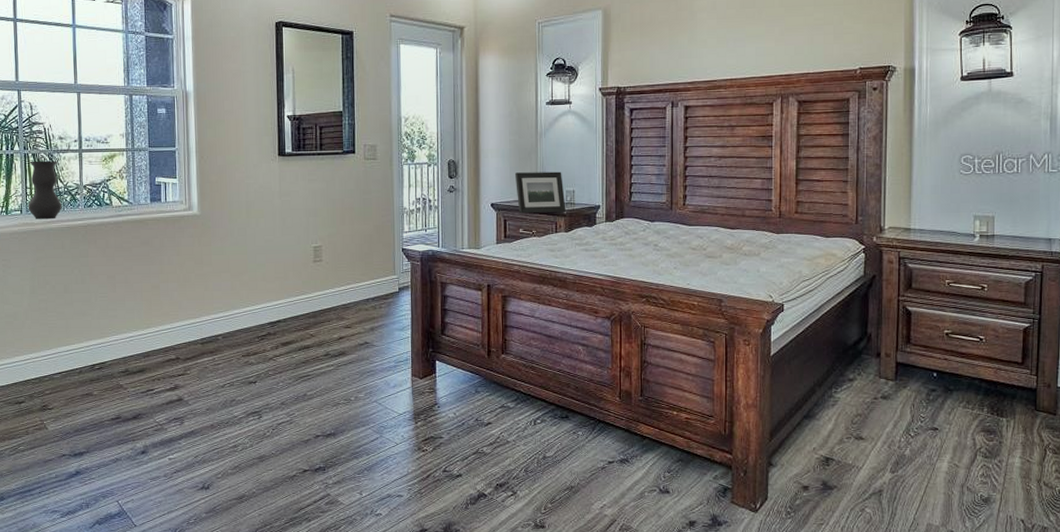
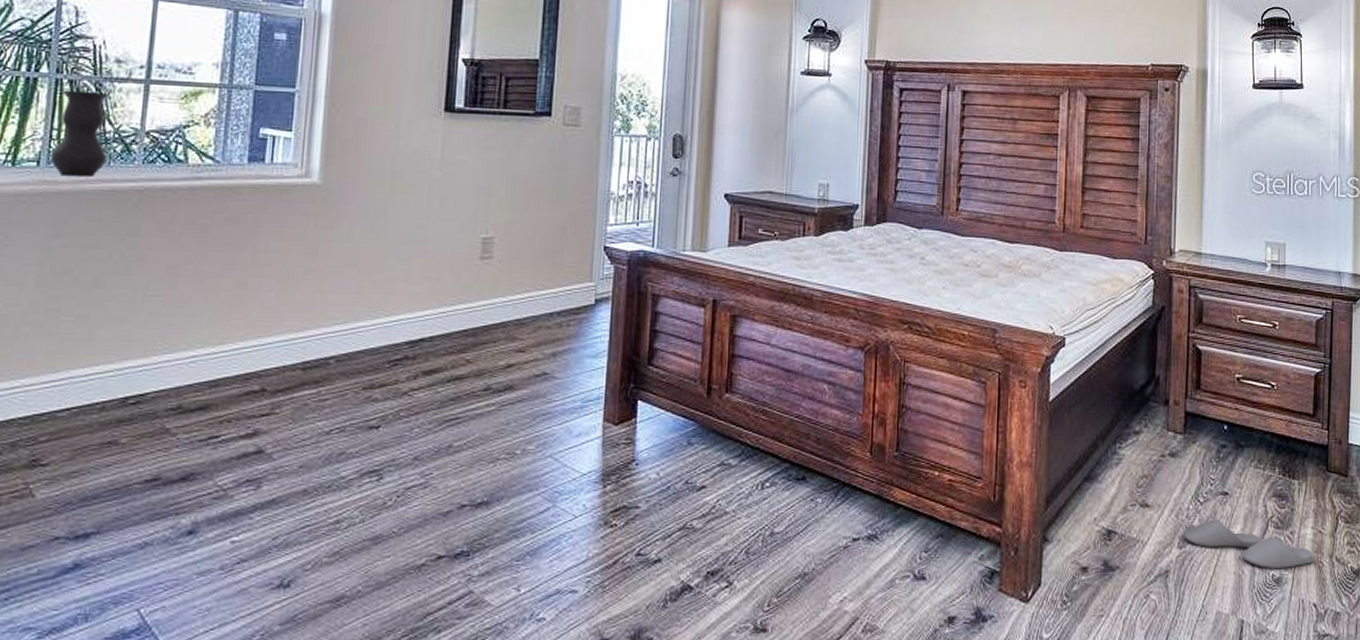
picture frame: present [514,171,566,214] -> none [756,156,818,211]
slippers: none [896,449,1022,491] -> present [1184,518,1314,570]

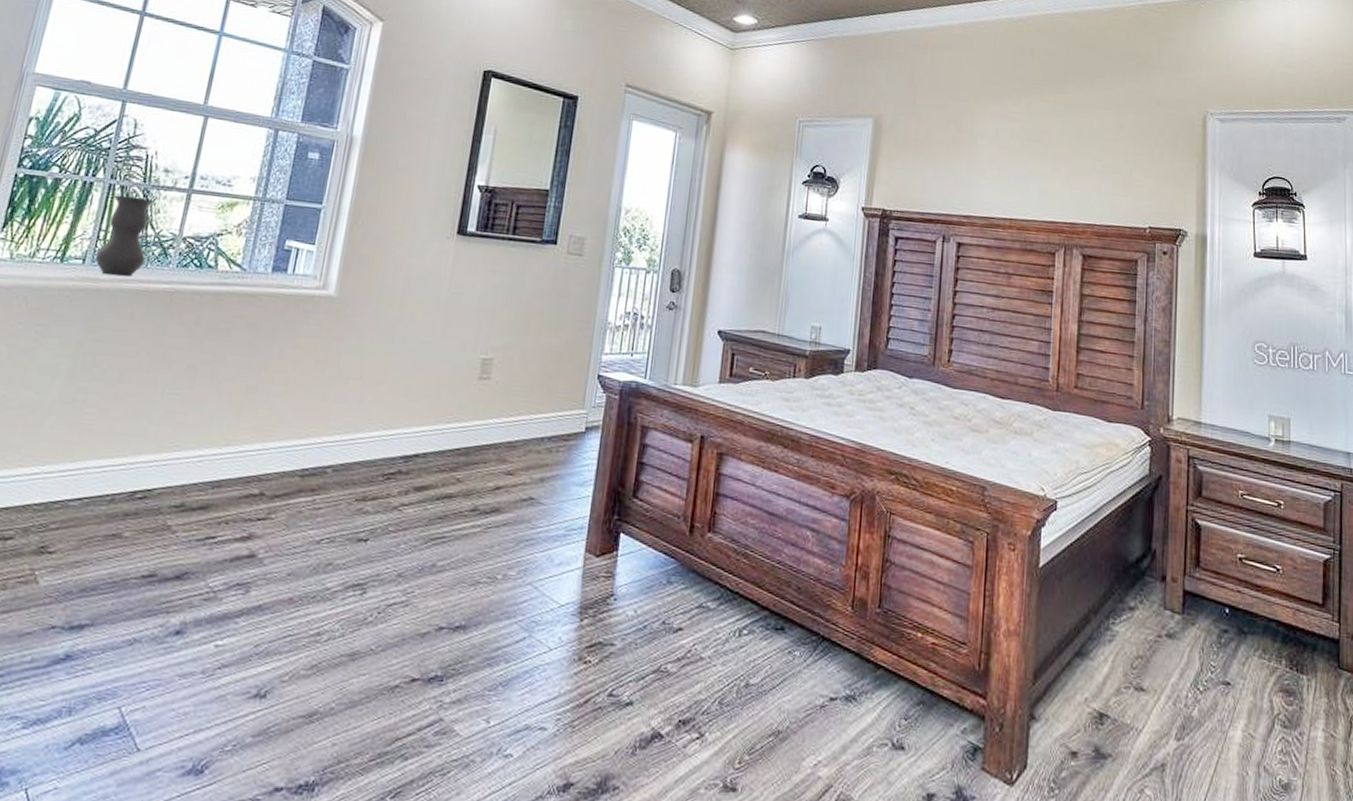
slippers: present [1184,518,1314,570] -> none [1182,710,1326,774]

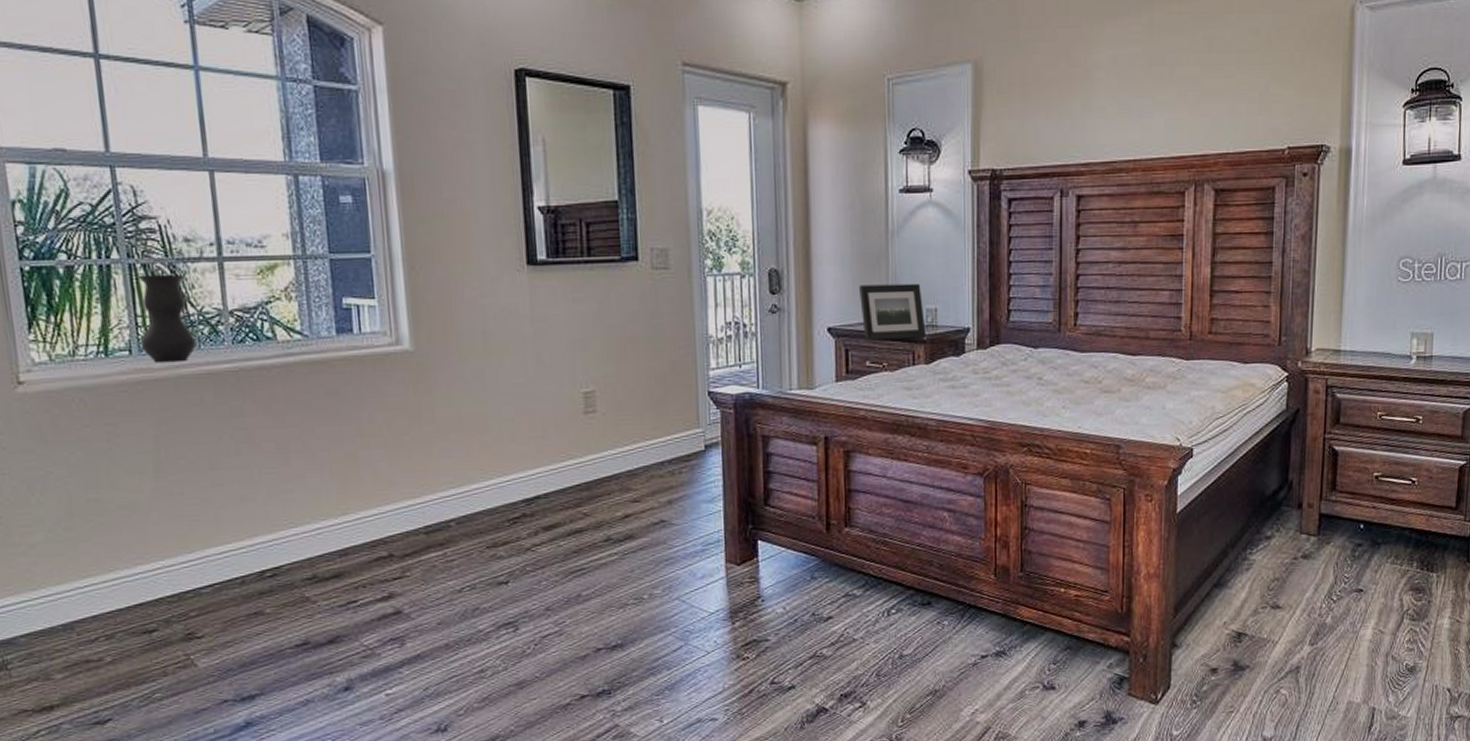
picture frame: none [751,295,809,353] -> present [858,283,926,341]

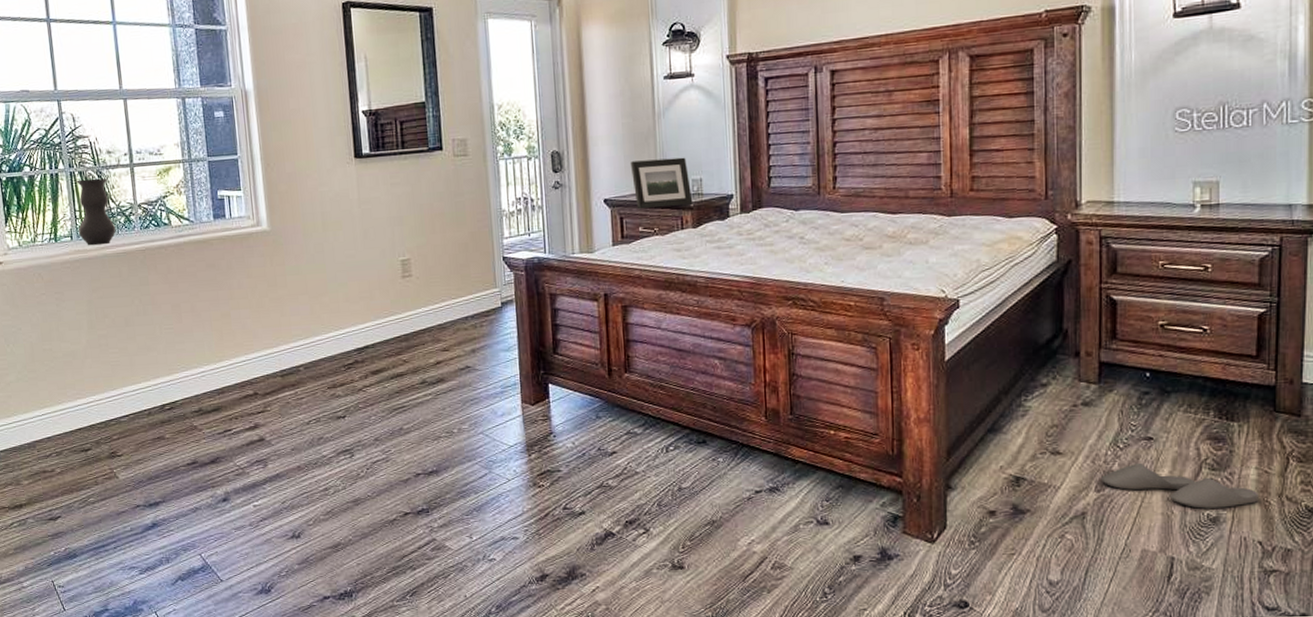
slippers: none [1315,615,1450,659] -> present [1101,462,1259,510]

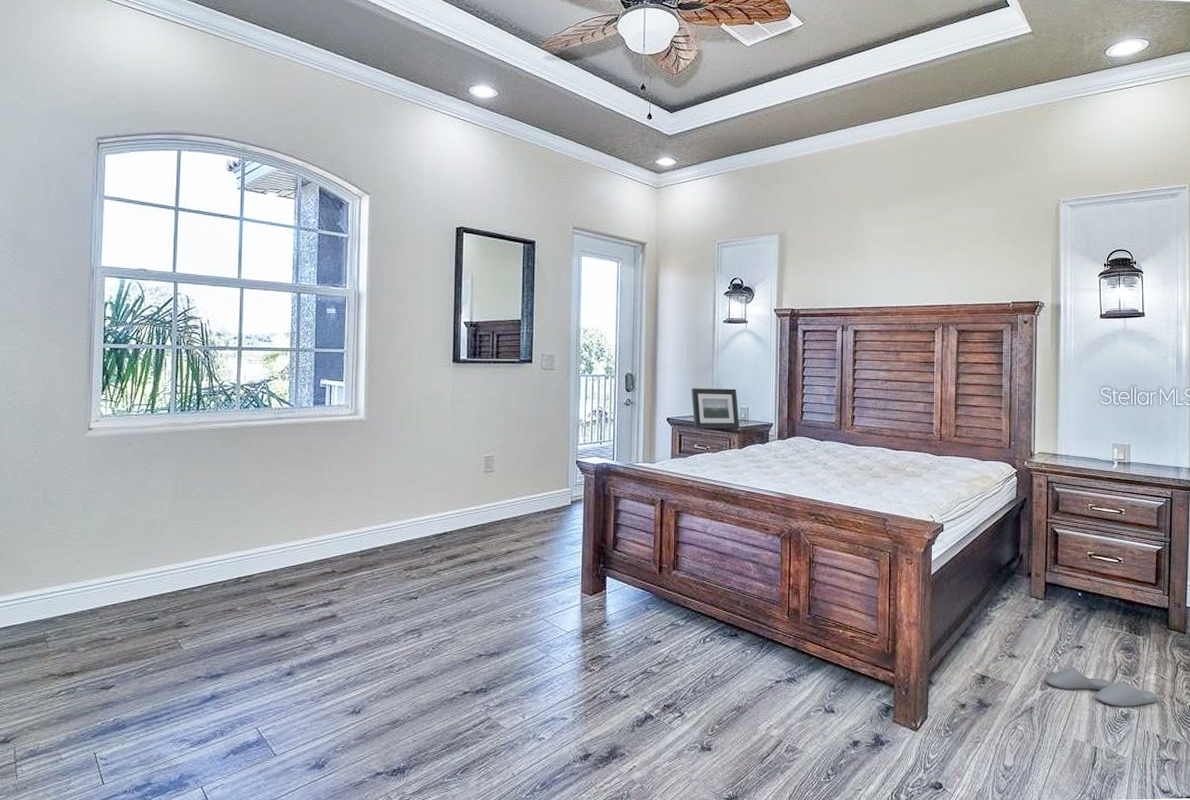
vase: present [75,178,116,246] -> none [176,357,216,420]

